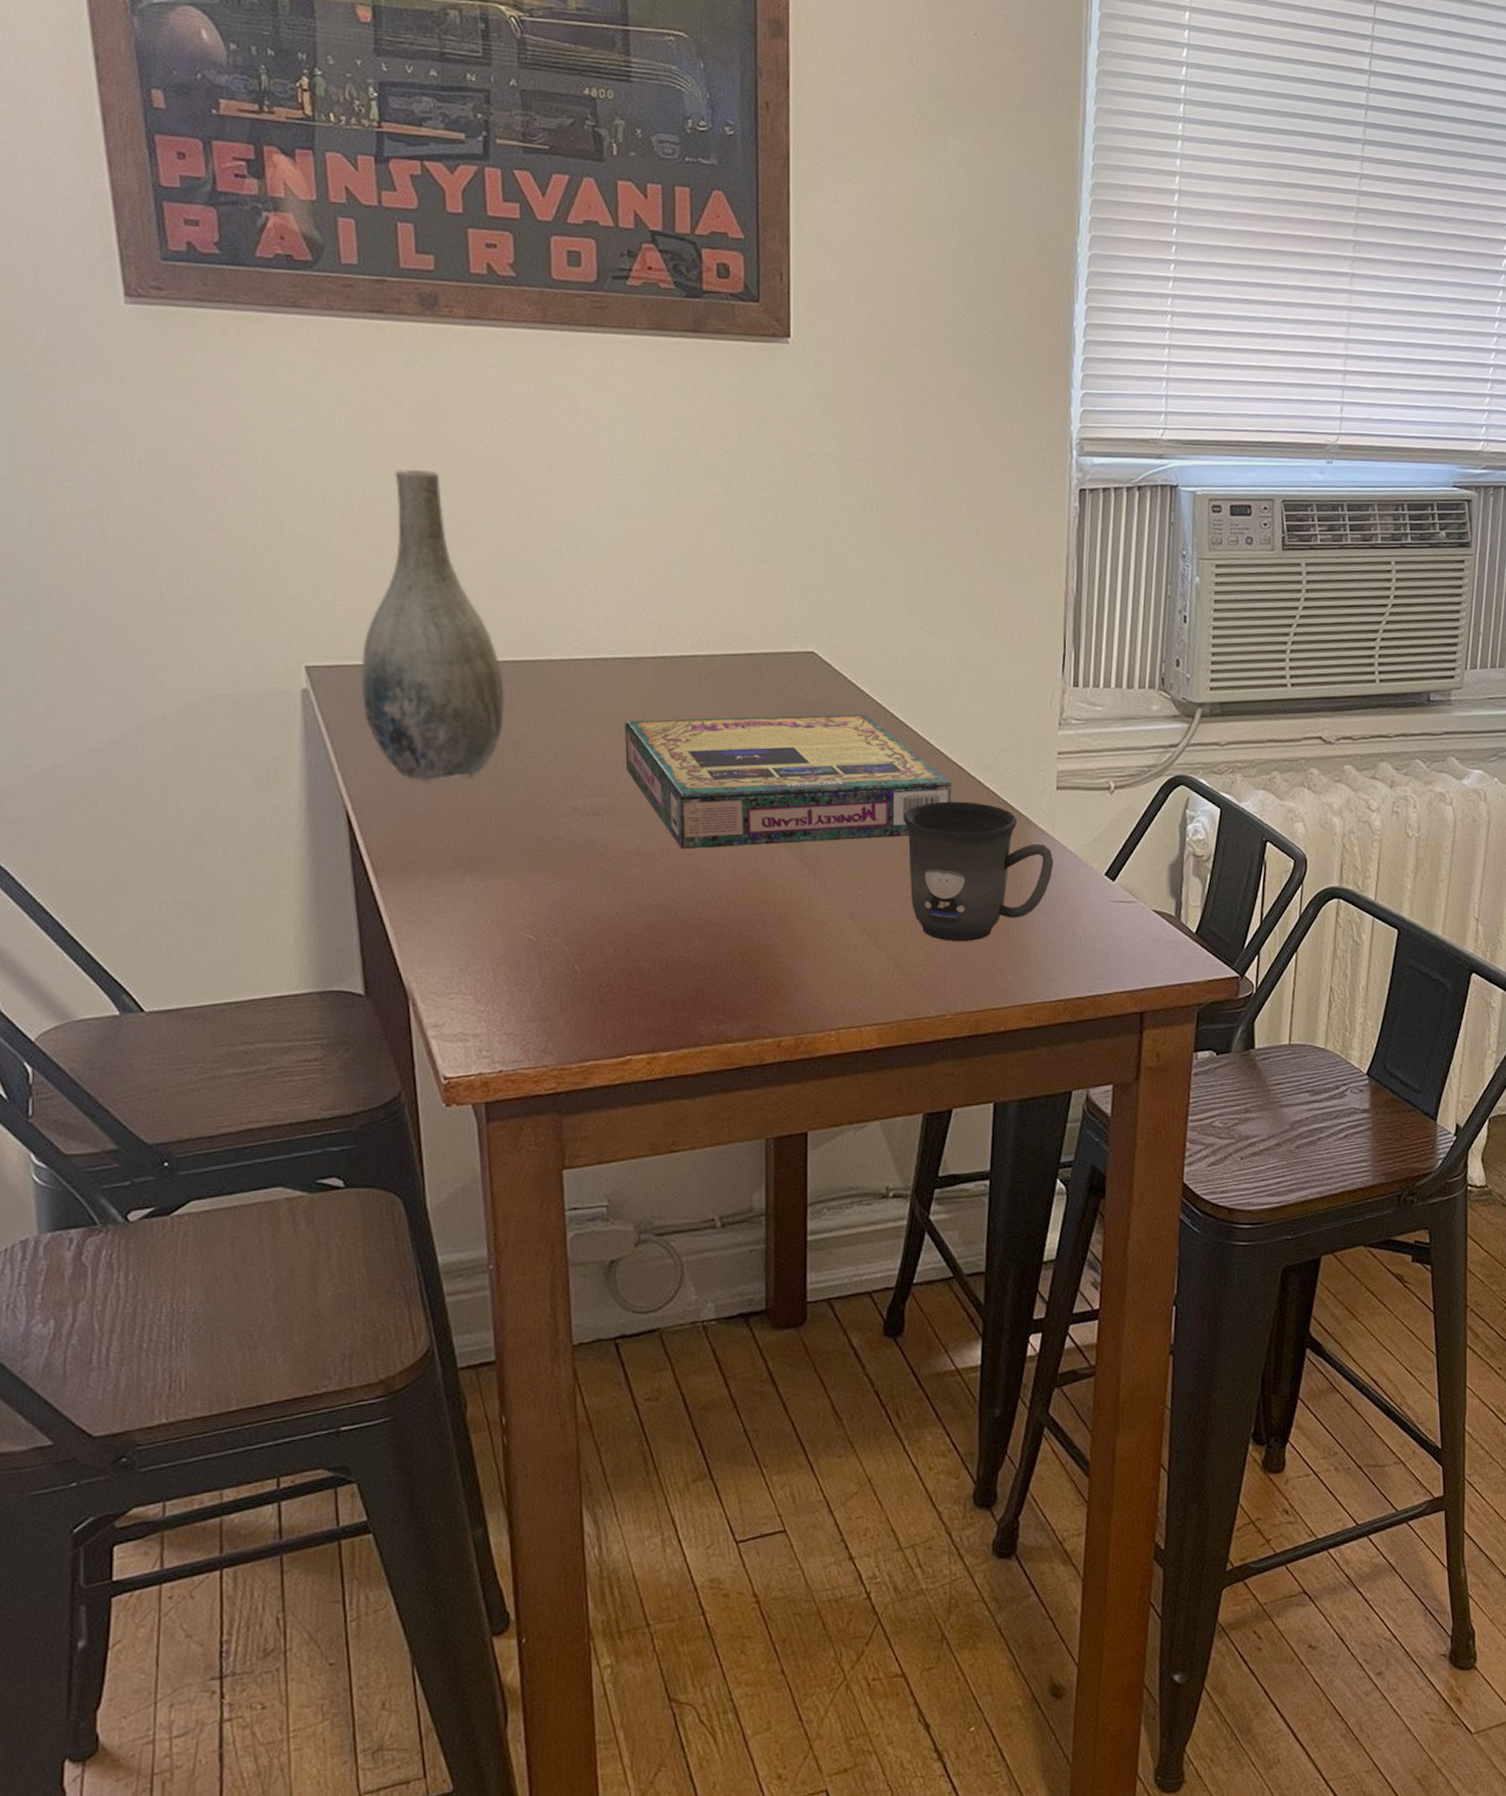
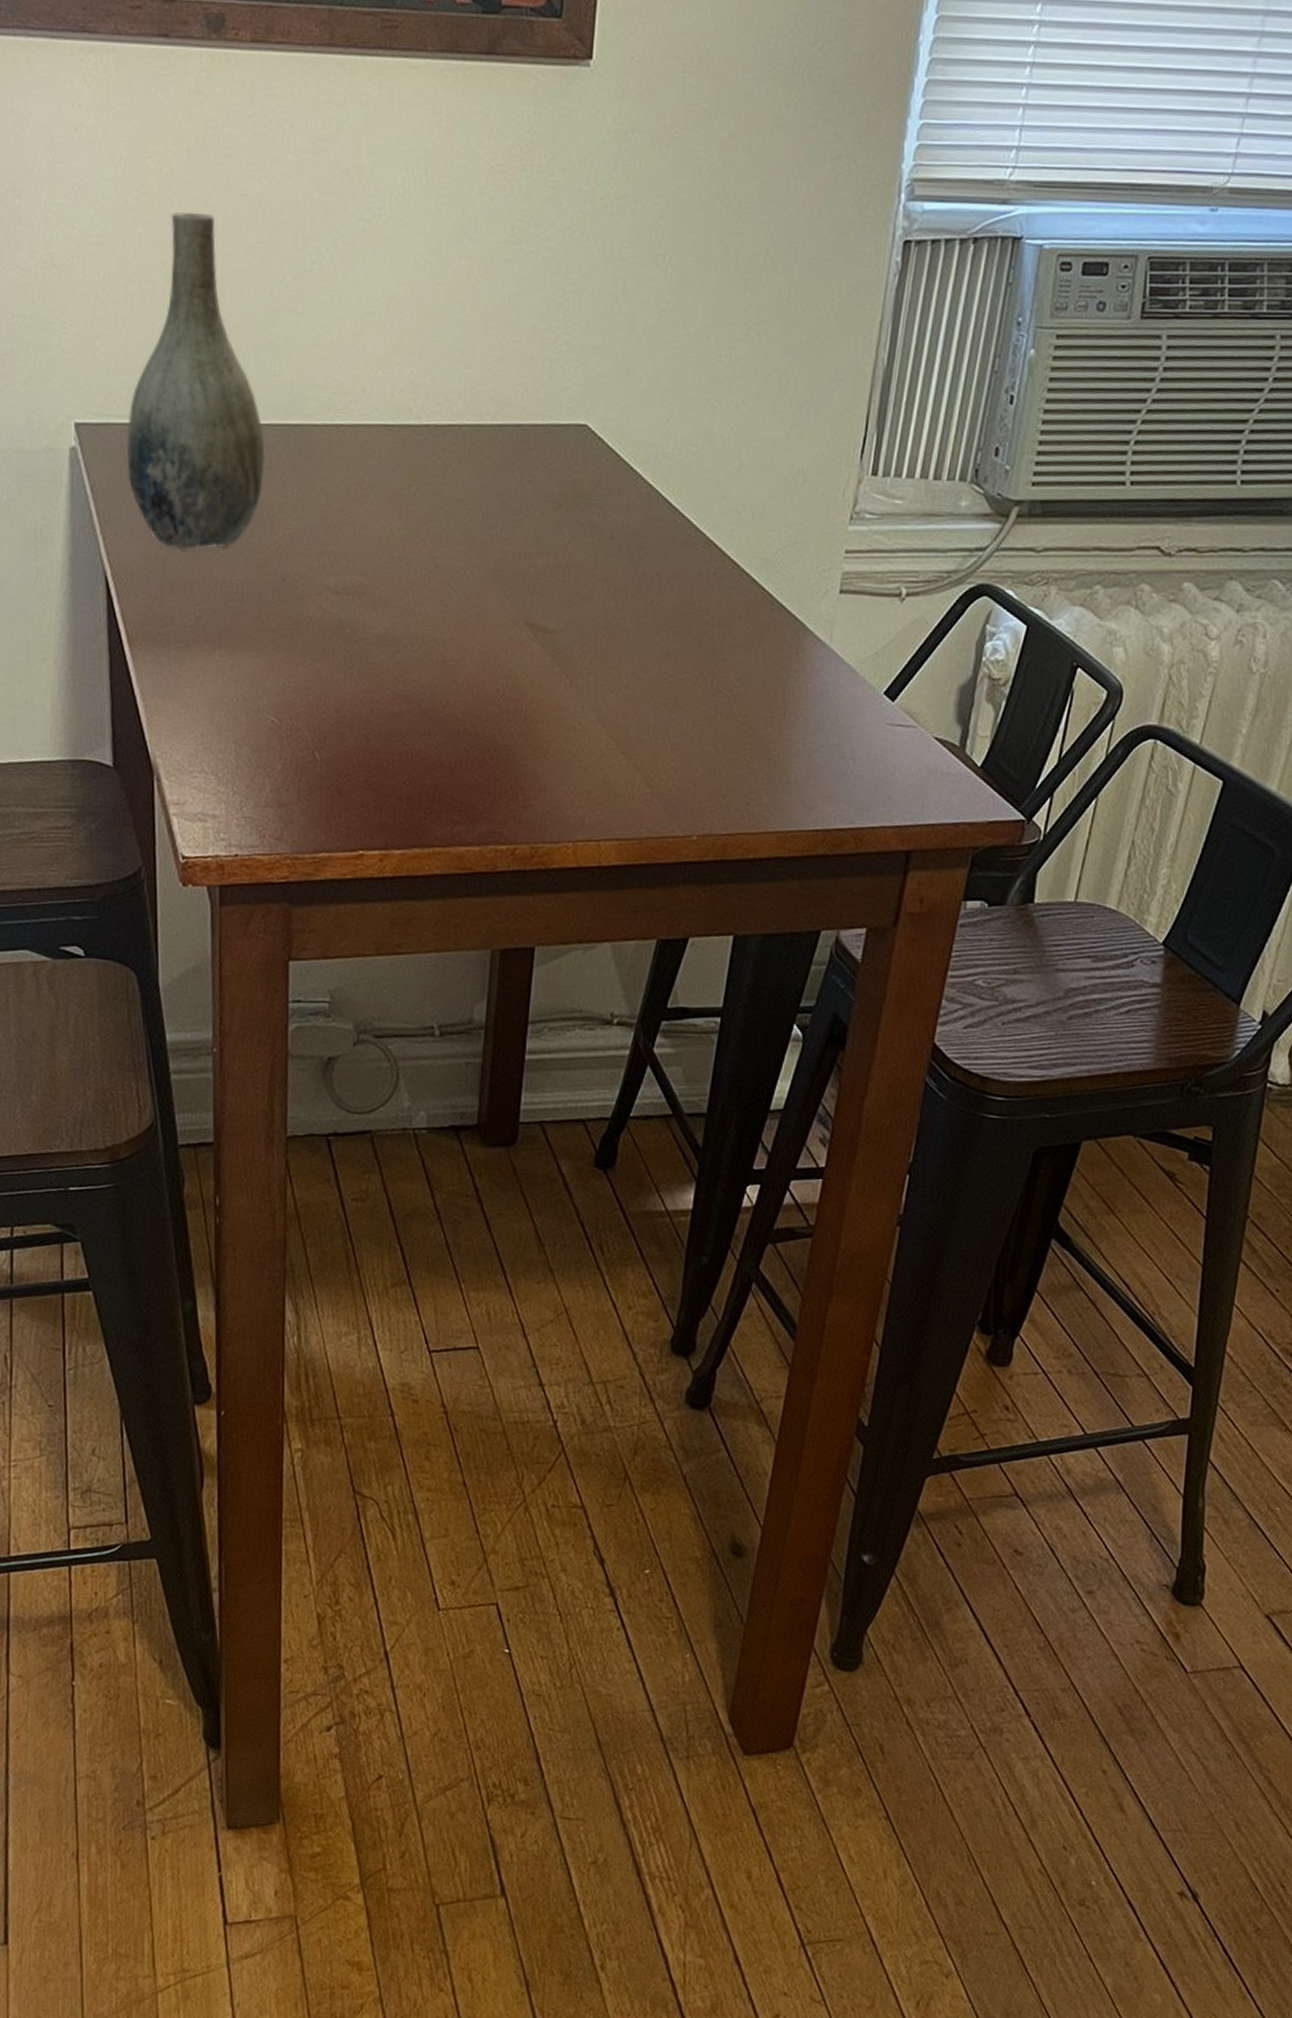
video game box: present [625,713,952,850] -> none [380,493,723,637]
mug: present [903,801,1054,942] -> none [666,599,828,758]

